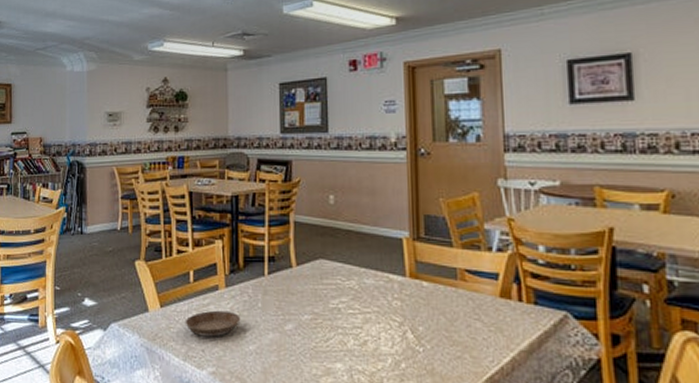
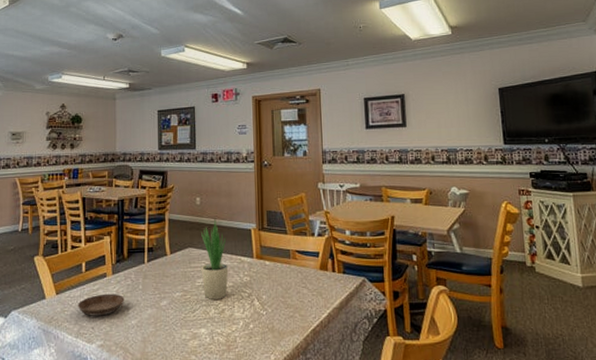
potted plant: none [334,222,372,327] -> present [200,218,229,299]

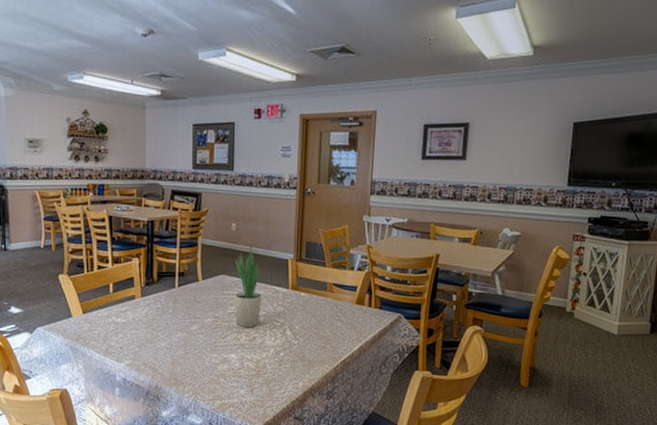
saucer: present [77,293,125,316] -> none [105,315,154,337]

